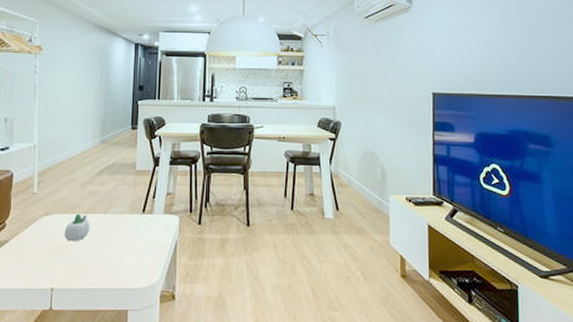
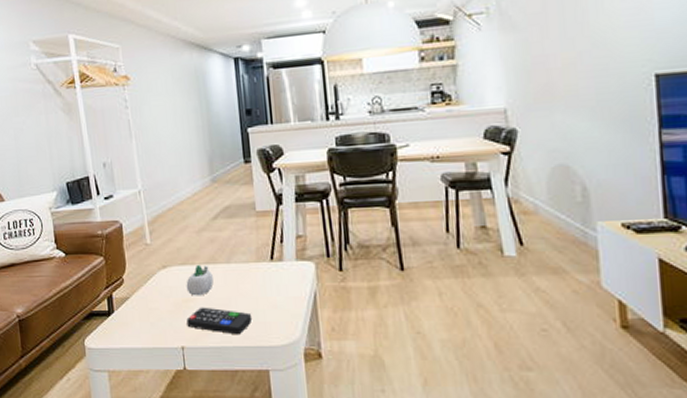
remote control: none [59,251,120,278] -> present [186,307,253,335]

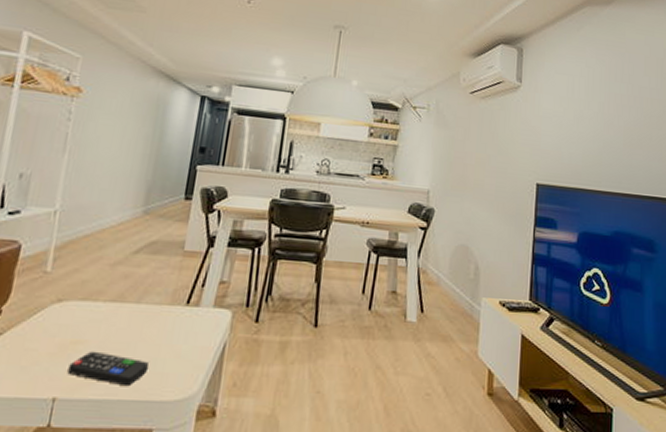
succulent planter: present [186,264,214,296] -> none [79,301,116,338]

